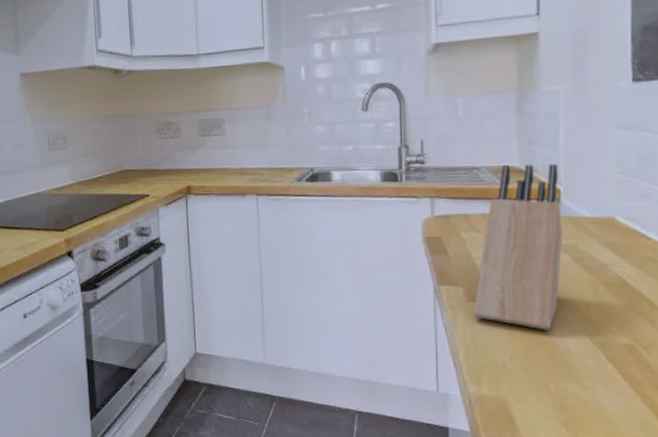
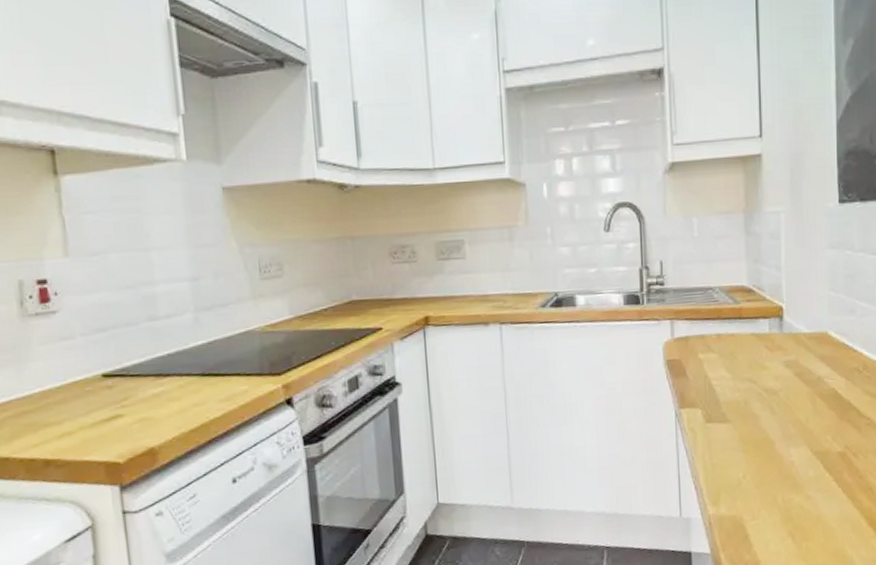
knife block: present [473,164,563,330] -> none [710,283,786,446]

